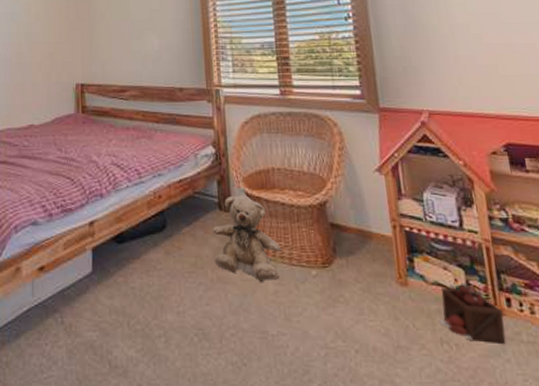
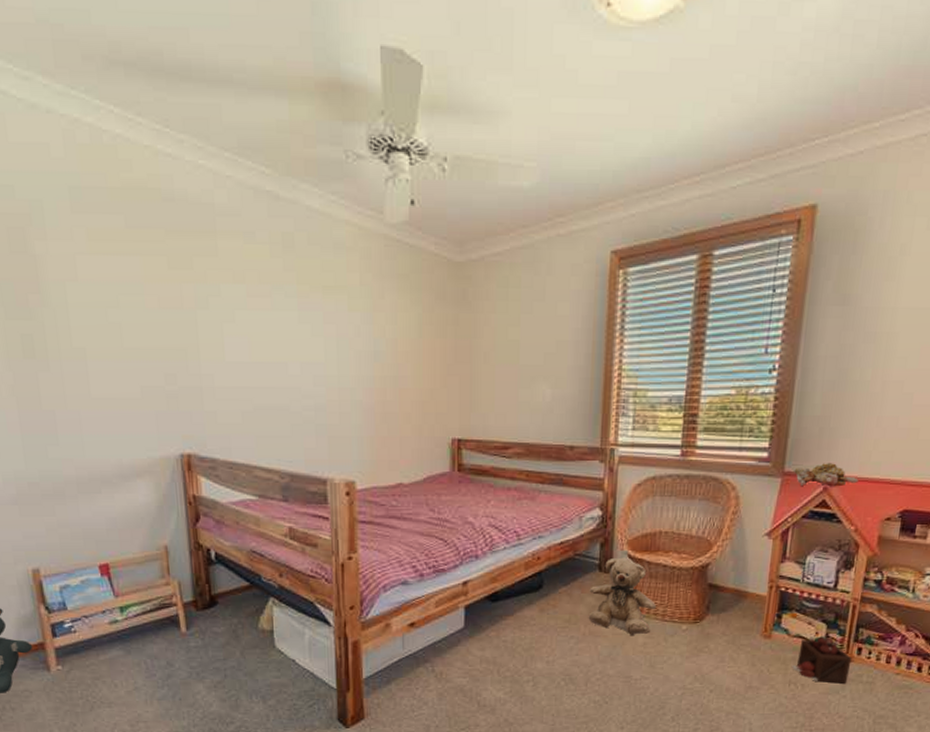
doll: none [387,98,454,122] -> present [793,462,859,487]

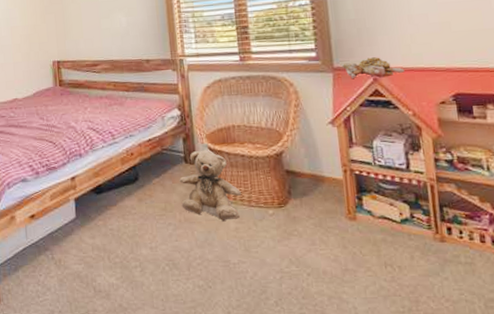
toy box: present [792,636,852,684] -> none [384,217,445,265]

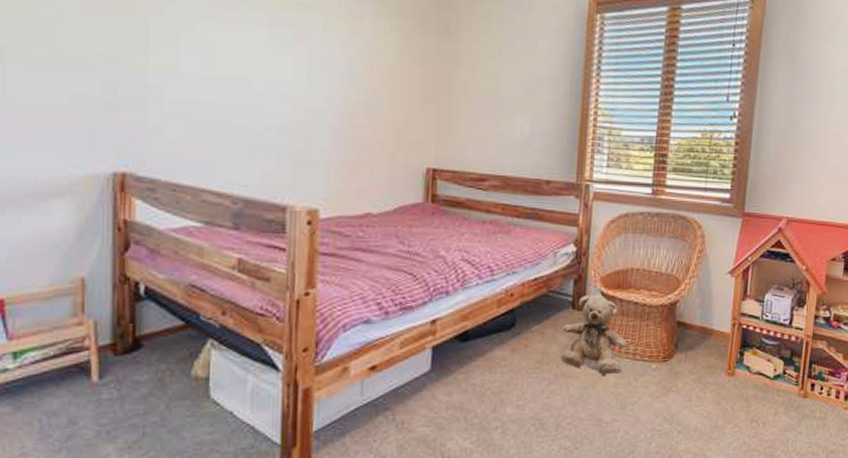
doll: present [341,56,405,78] -> none [752,204,808,229]

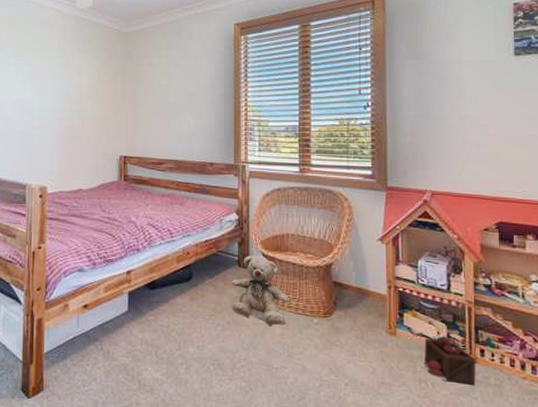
toy box: none [753,373,806,420] -> present [420,336,476,385]

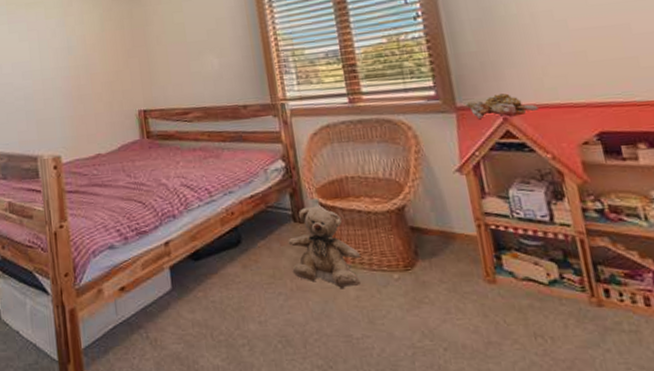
doll: none [395,179,453,201] -> present [465,92,539,119]
toy box: present [420,336,476,385] -> none [531,277,606,334]

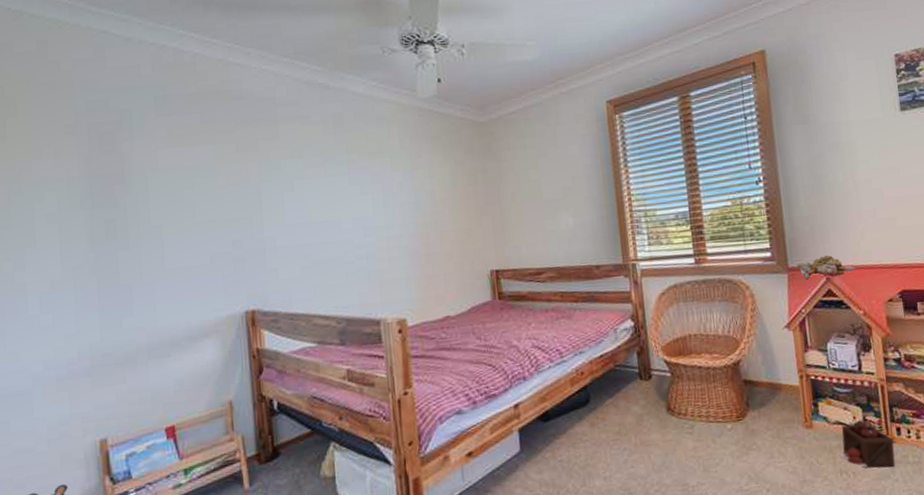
teddy bear: present [288,205,362,289] -> none [634,363,700,442]
toy box: none [531,277,606,334] -> present [839,419,896,468]

